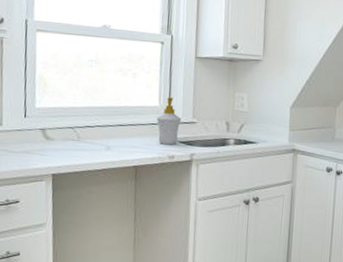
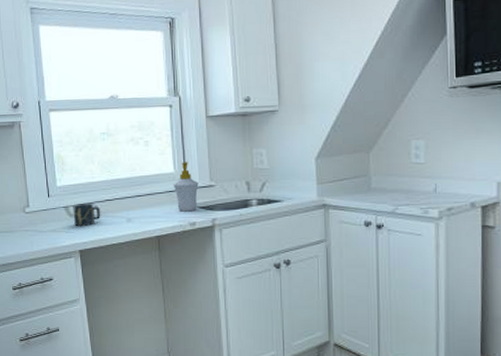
cup: none [49,127,79,151] -> present [73,204,100,227]

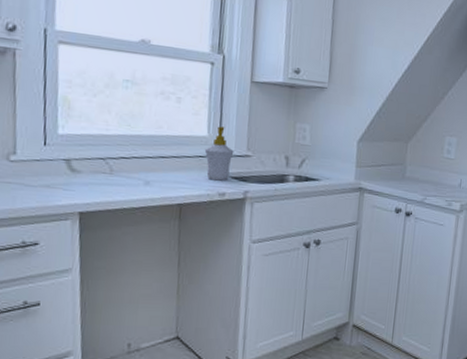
cup: present [73,204,100,227] -> none [75,158,112,186]

